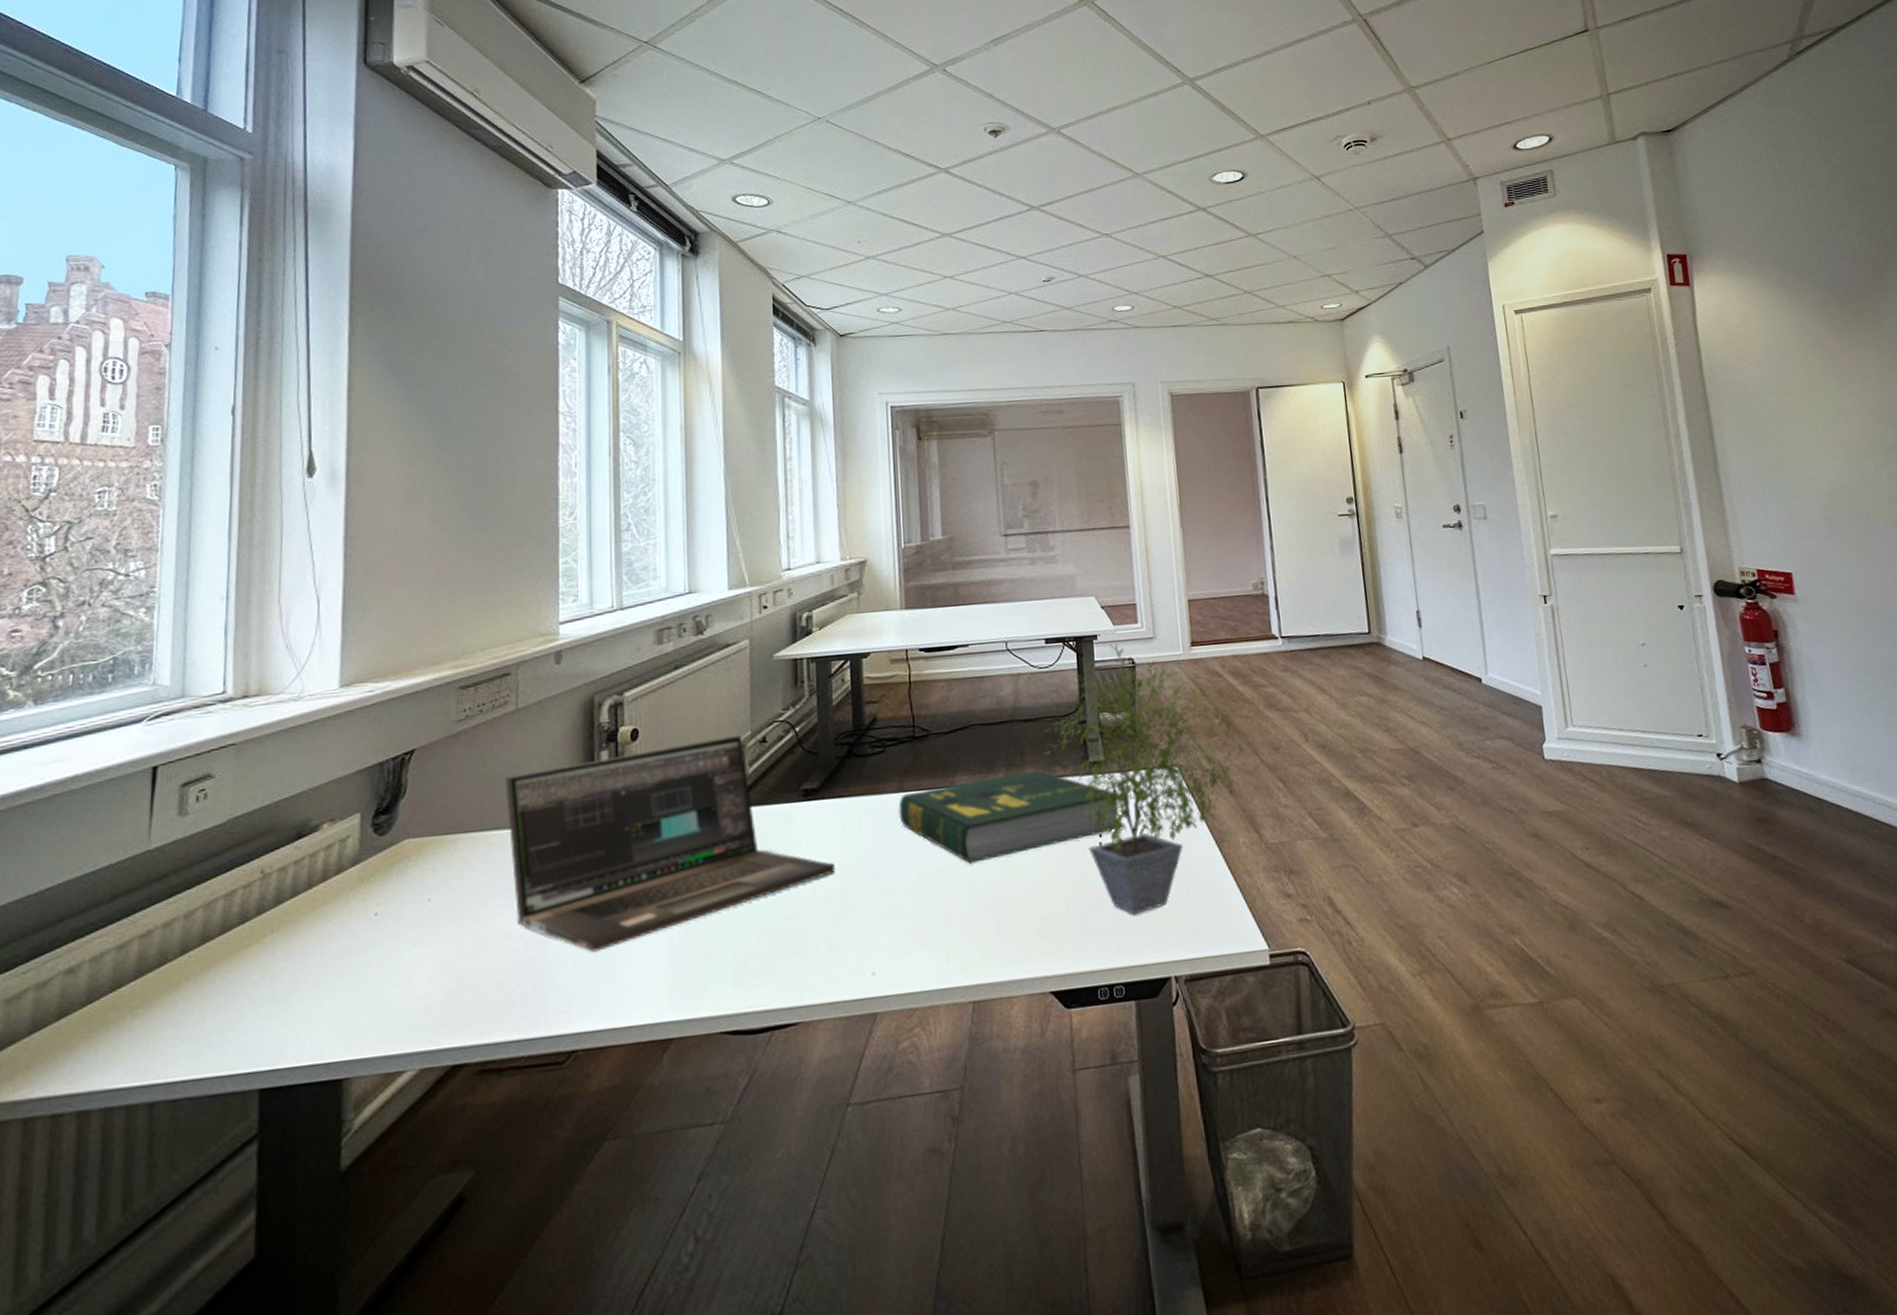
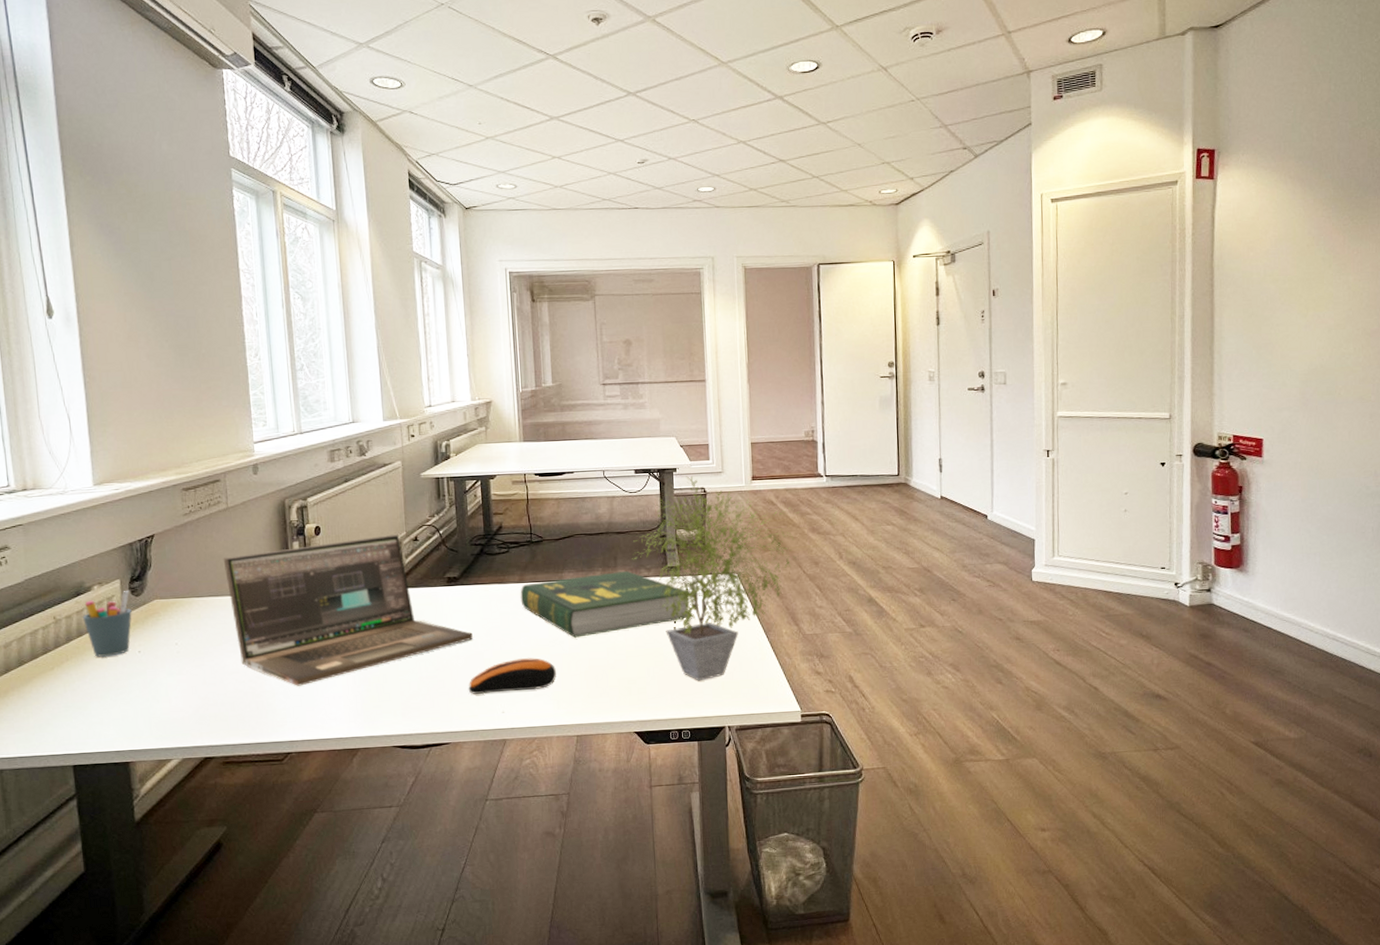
pen holder: none [302,827,373,926] -> present [83,589,132,658]
computer mouse: none [826,894,946,950] -> present [468,658,556,694]

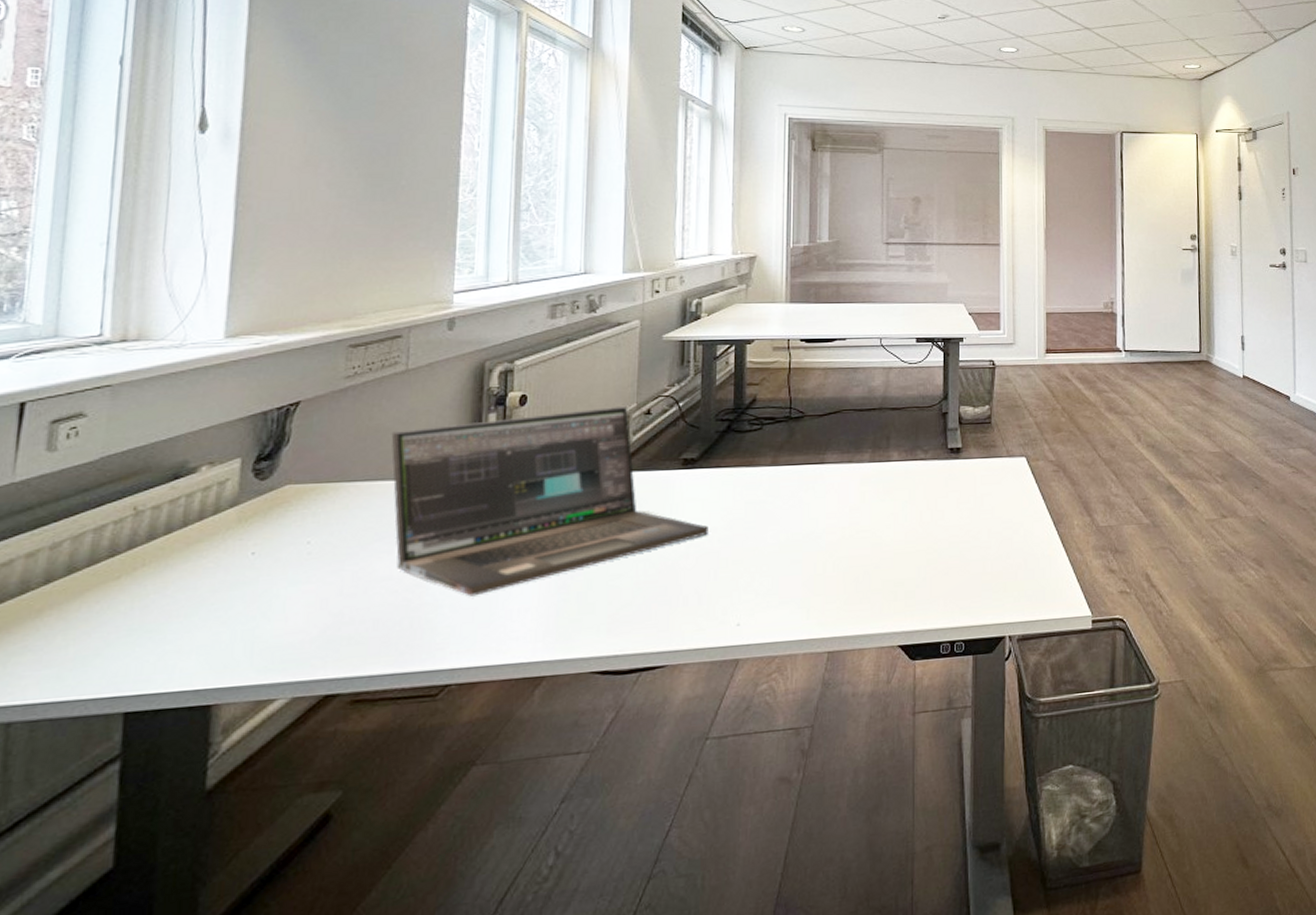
pen holder: present [83,589,132,658] -> none [177,471,253,562]
computer mouse: present [468,658,556,694] -> none [696,556,808,603]
book: present [520,570,691,638] -> none [771,452,971,532]
potted plant: present [632,476,800,681] -> none [907,346,1097,583]

